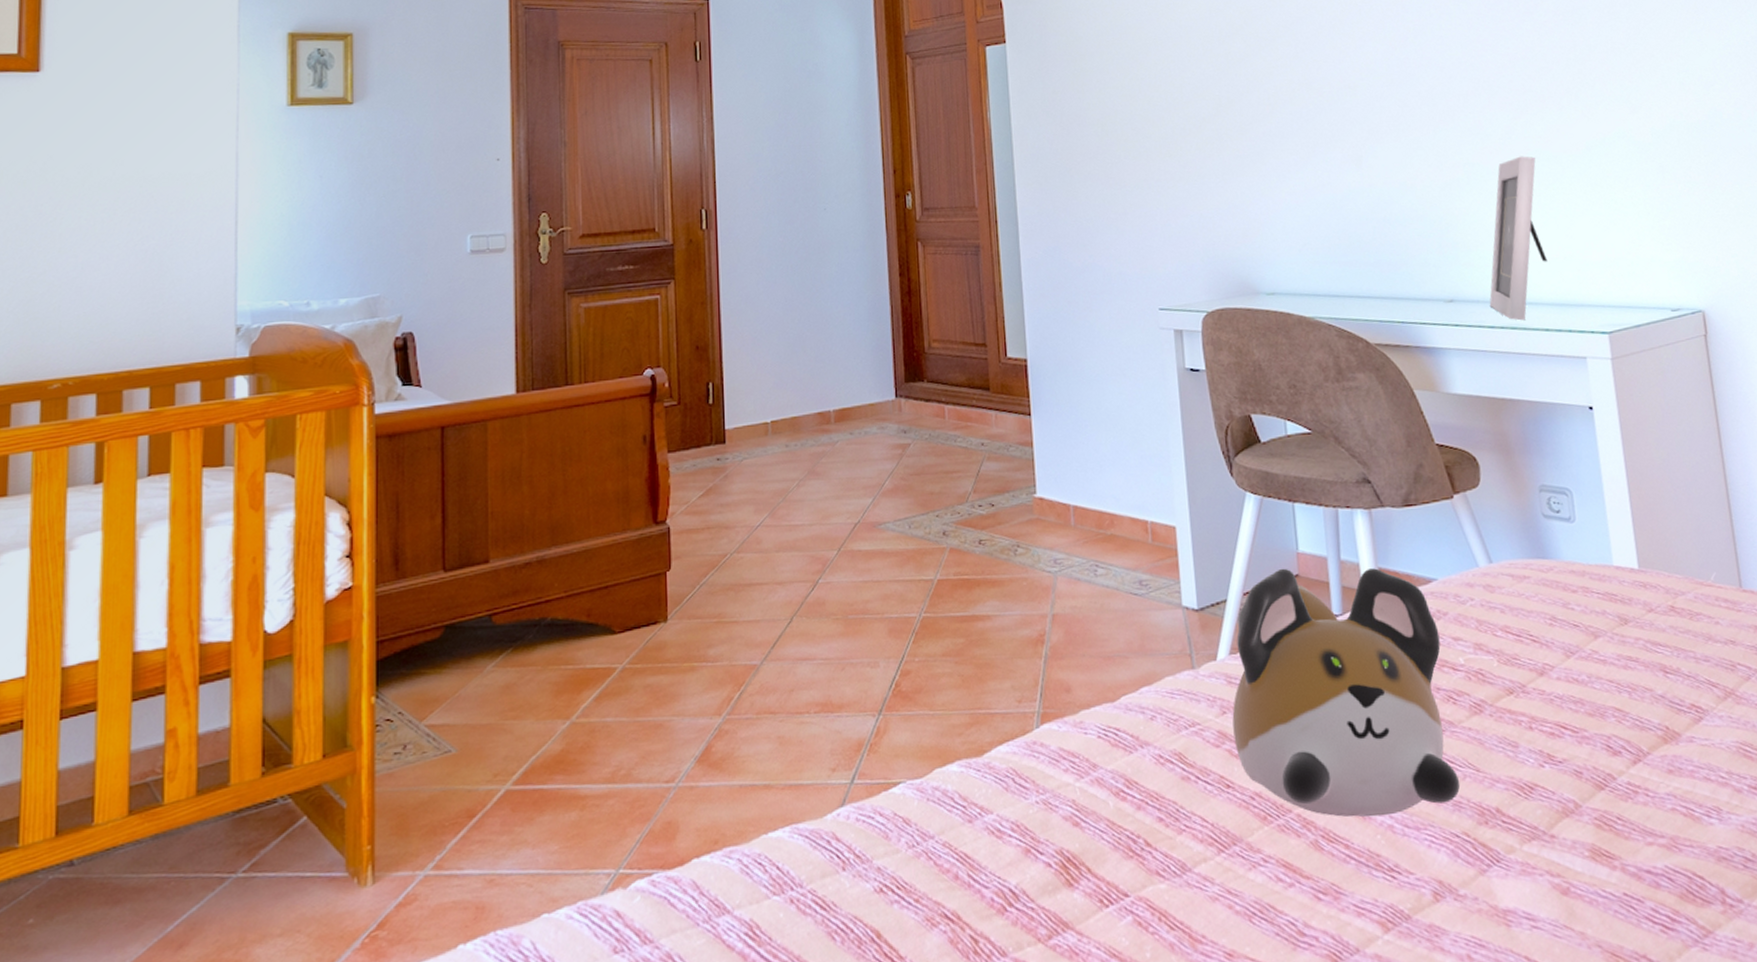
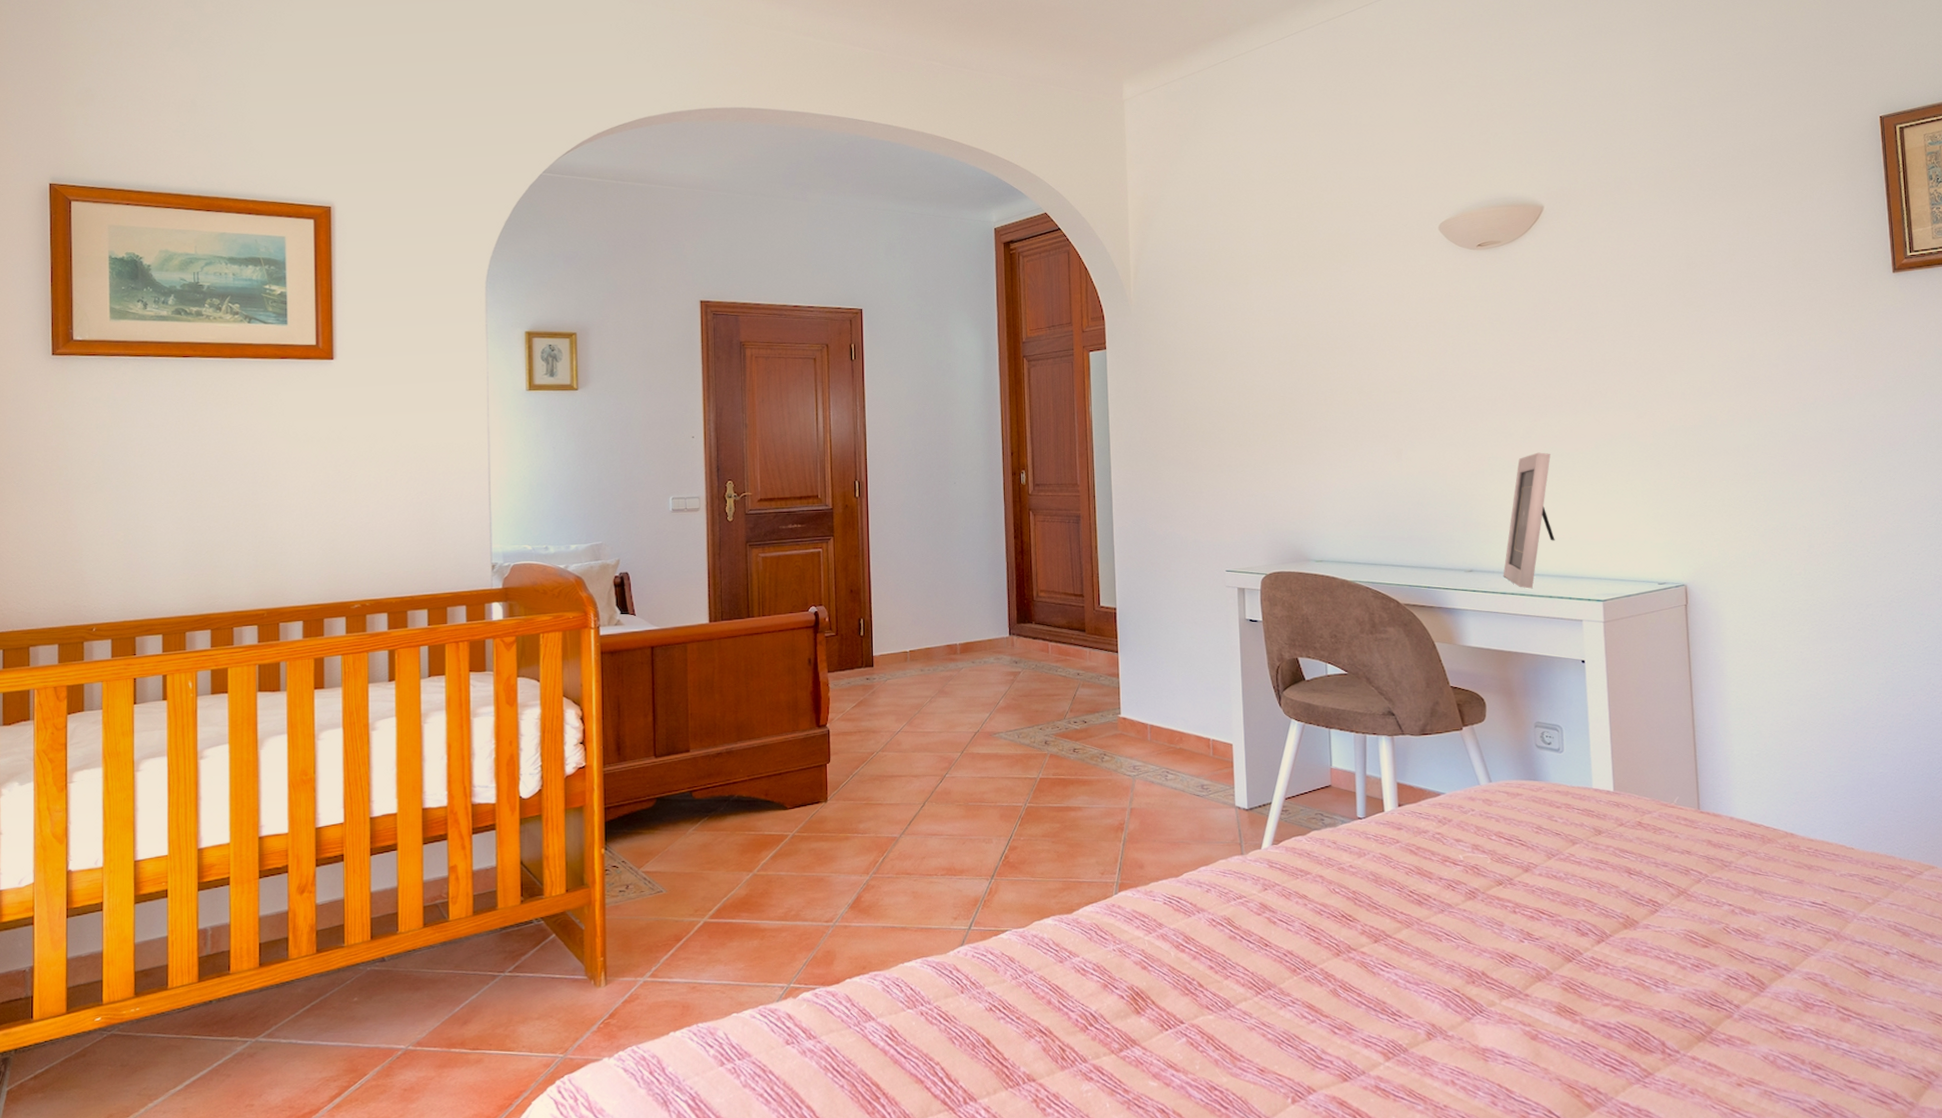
plush toy: present [1232,568,1461,818] -> none [1272,780,1454,974]

